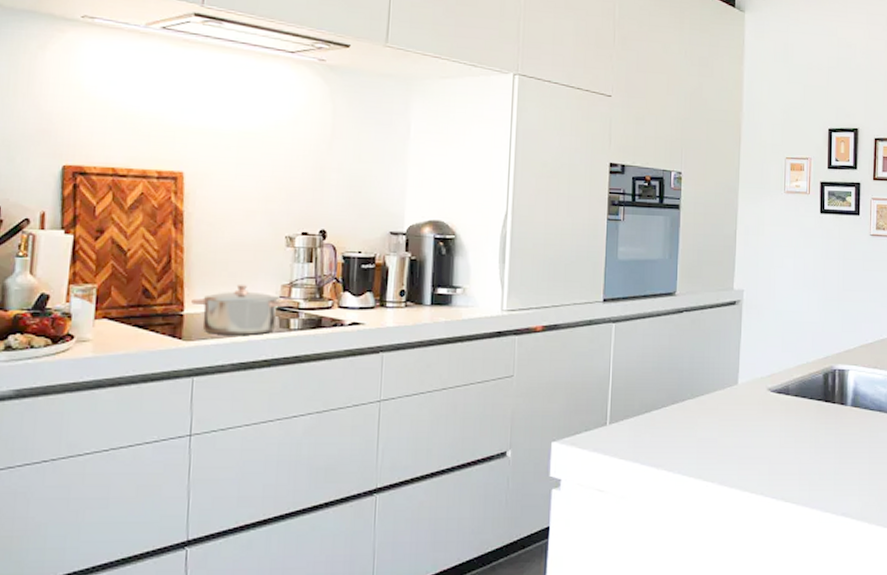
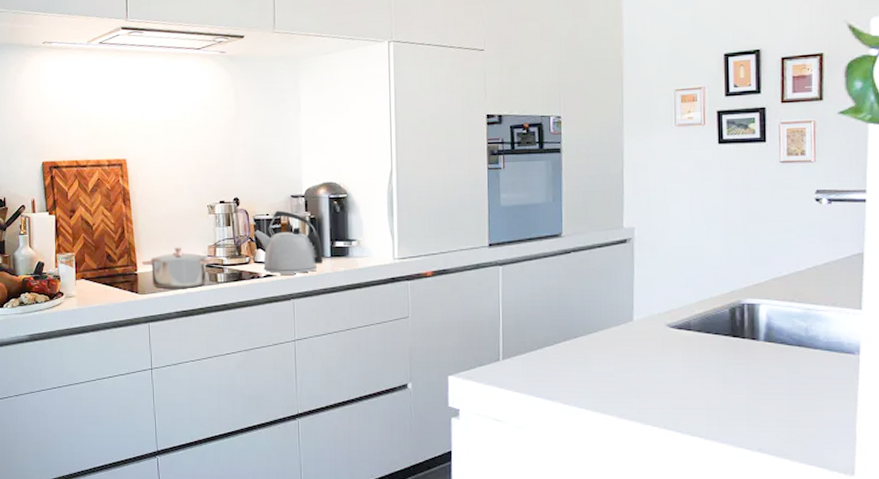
kettle: none [340,248,422,325] -> present [253,210,324,276]

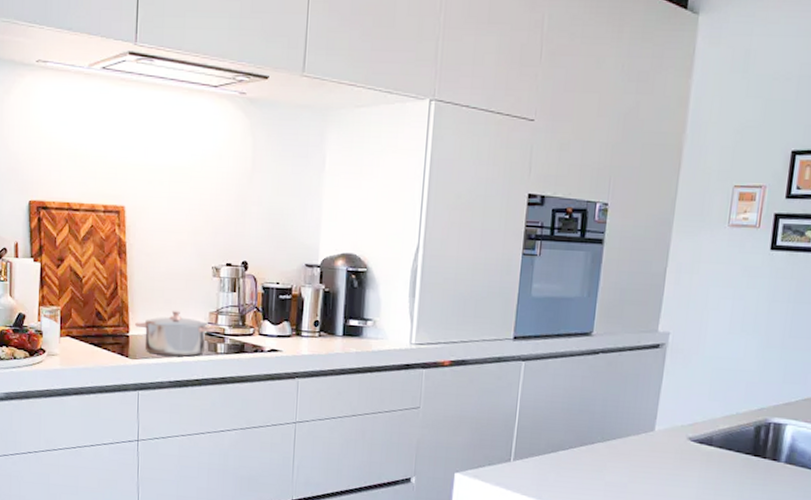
kettle: present [253,210,324,276] -> none [260,279,335,353]

